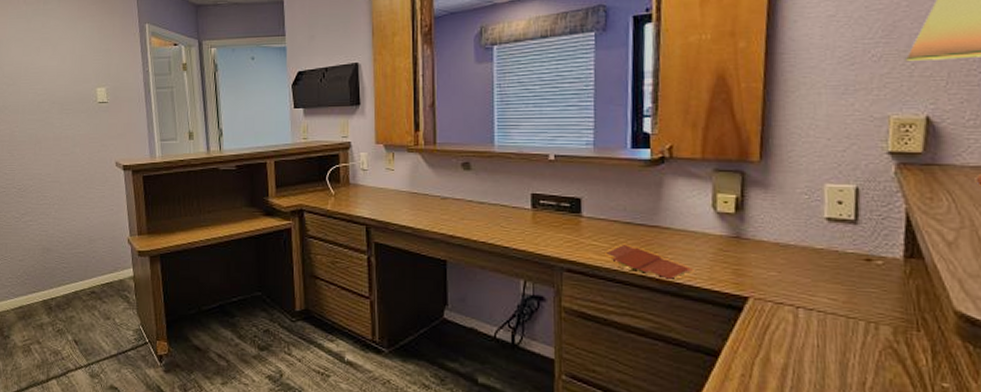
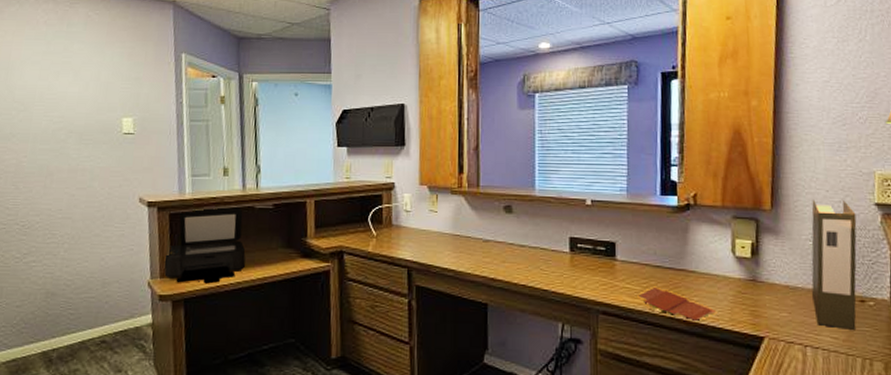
printer: none [140,169,213,241] -> present [164,207,246,284]
binder: none [806,148,865,291] -> present [811,199,857,330]

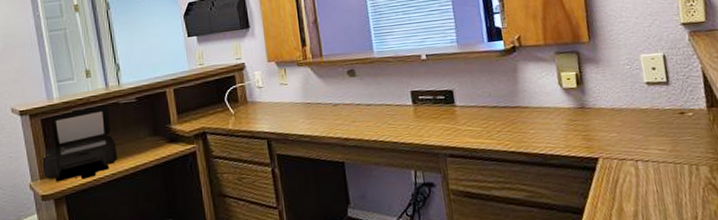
papers: present [639,288,716,321] -> none [480,126,552,152]
binder: present [811,199,857,330] -> none [624,24,679,141]

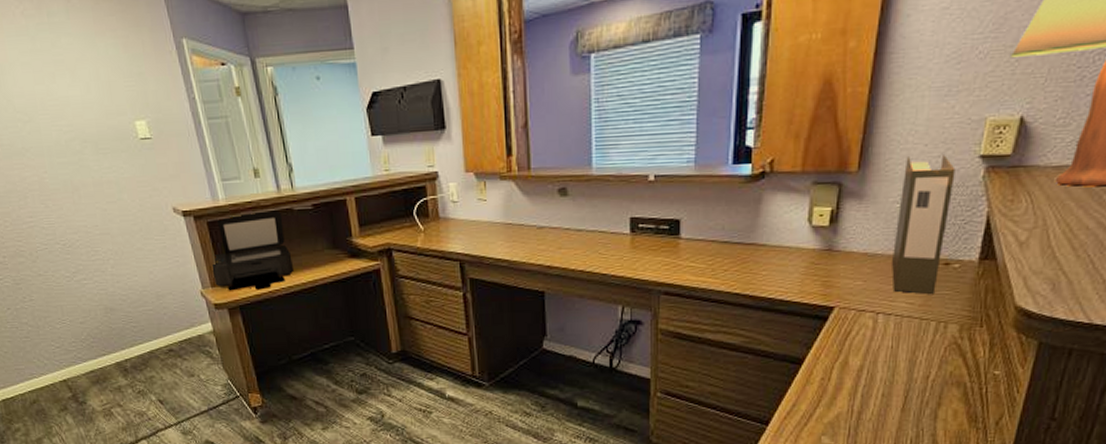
binder: none [624,24,679,141] -> present [892,155,956,294]

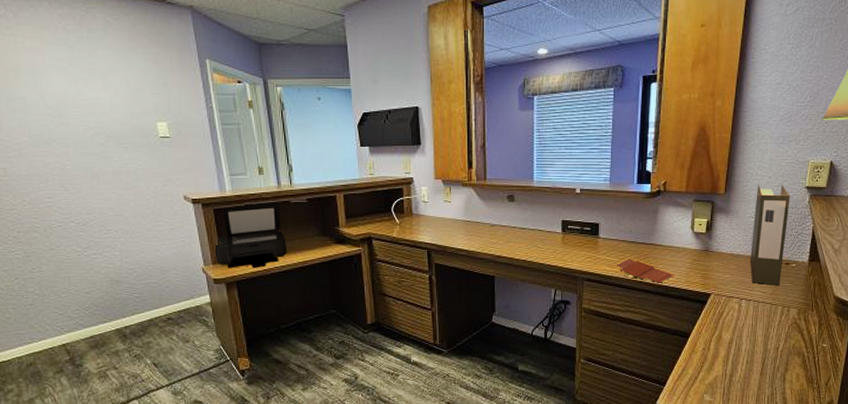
papers: none [704,264,785,295] -> present [616,259,675,283]

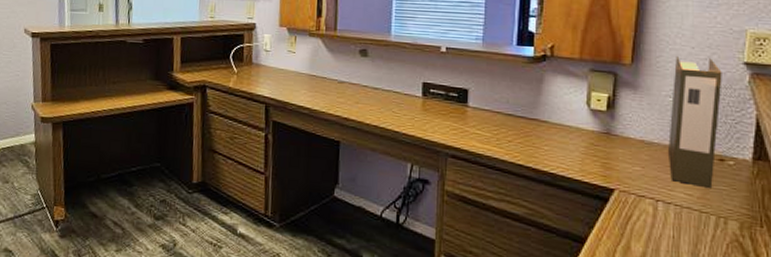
printer: present [214,202,287,268] -> none [45,40,118,110]
papers: present [616,259,675,283] -> none [489,135,566,169]

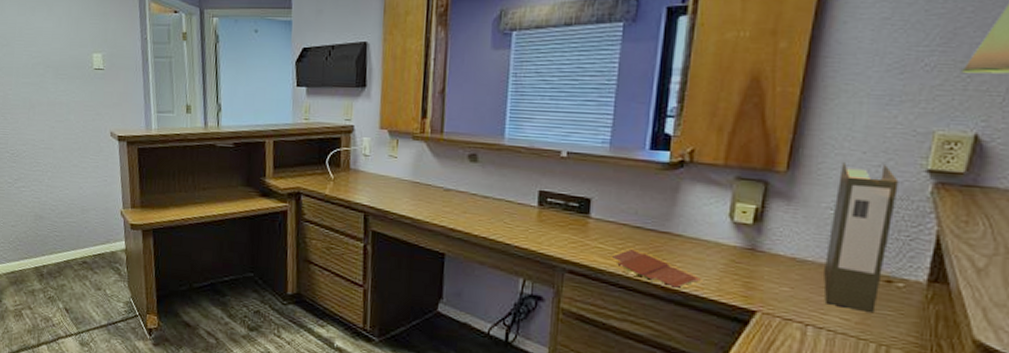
papers: none [489,135,566,169] -> present [612,249,701,288]

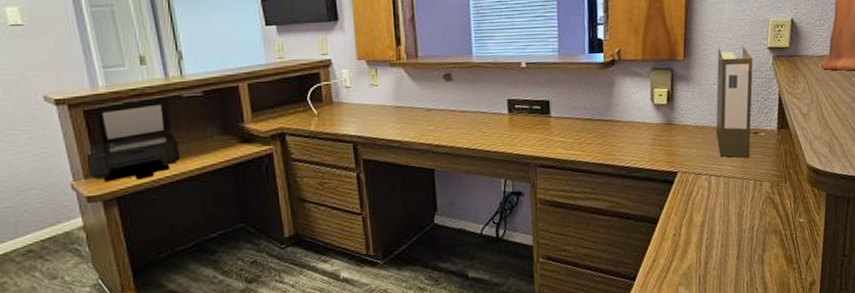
printer: none [134,144,208,217] -> present [86,97,180,182]
papers: present [612,249,701,288] -> none [572,138,638,164]

